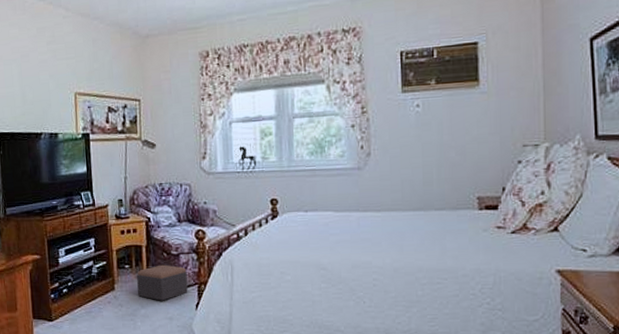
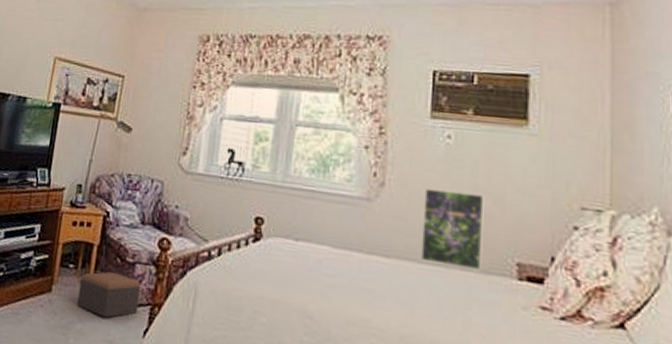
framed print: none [403,149,451,209] -> present [421,188,485,271]

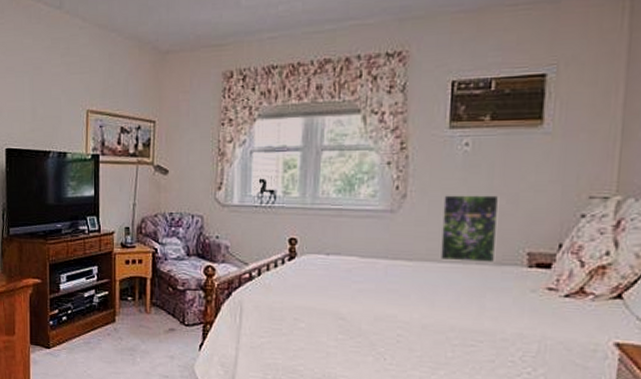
footstool: present [77,271,141,318] -> none [139,299,192,338]

